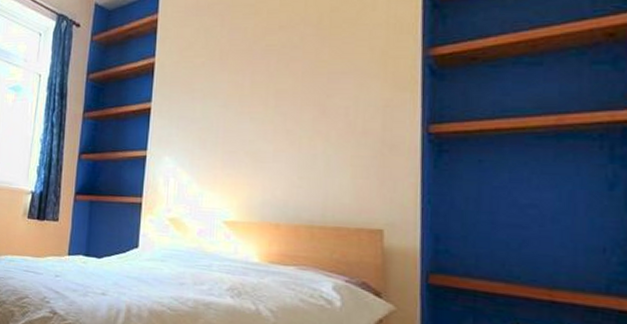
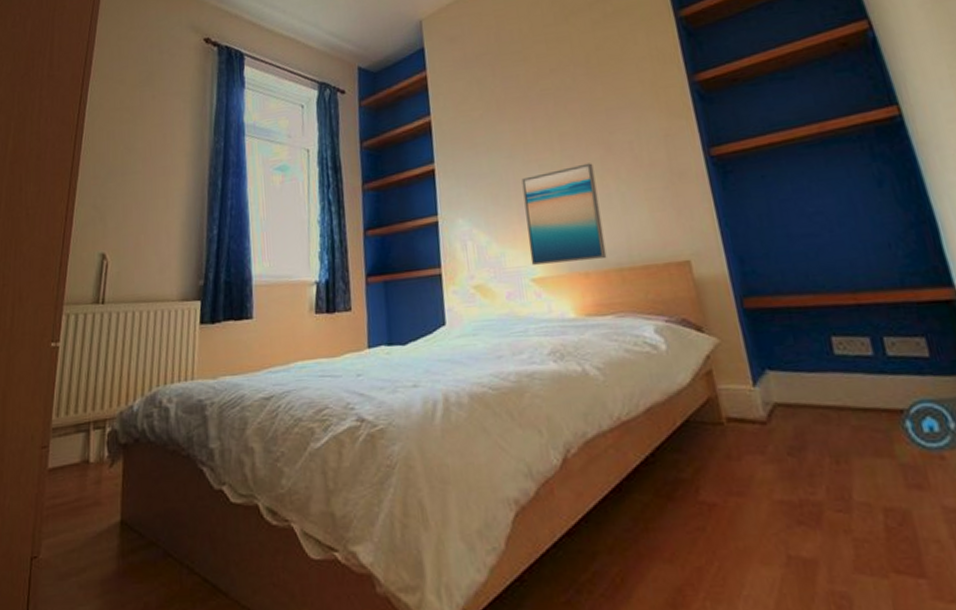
wall art: none [226,122,304,215] -> present [521,163,607,265]

